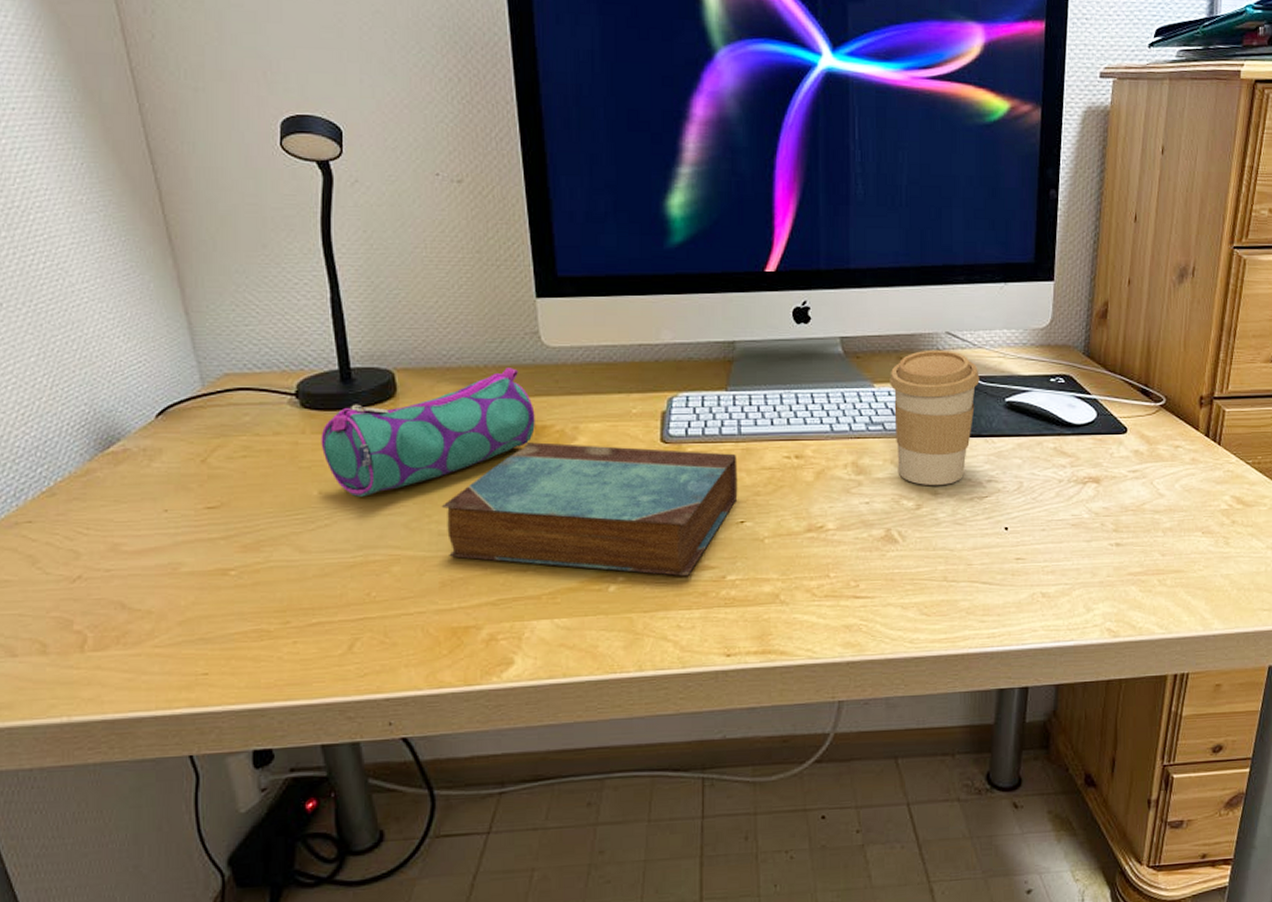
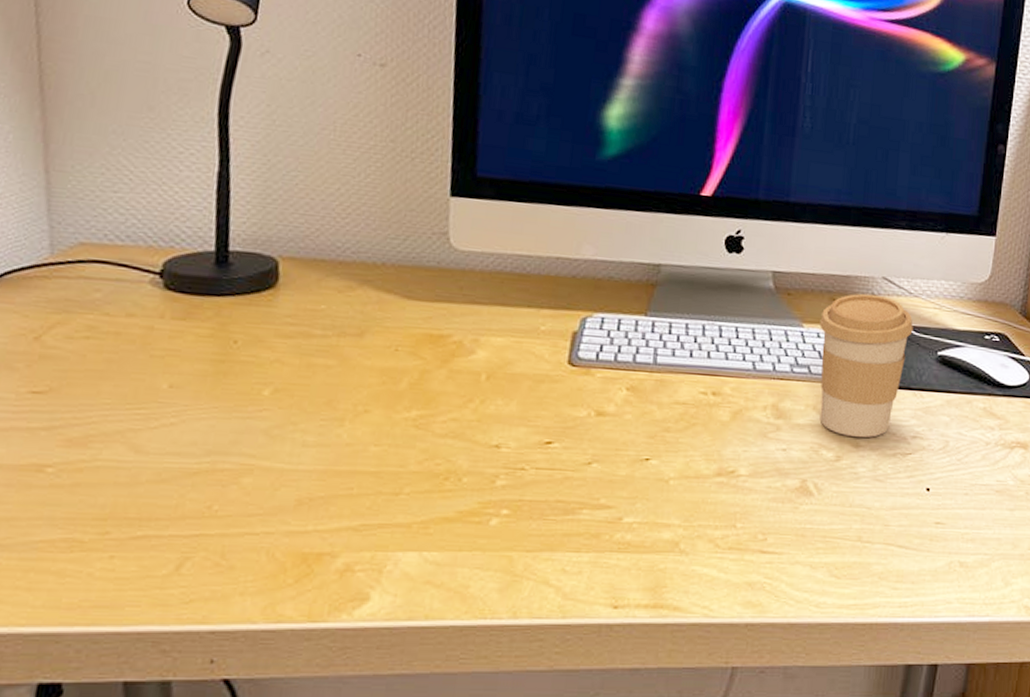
pencil case: present [321,368,535,497] -> none [180,268,432,396]
book: present [441,442,738,576] -> none [310,351,650,514]

